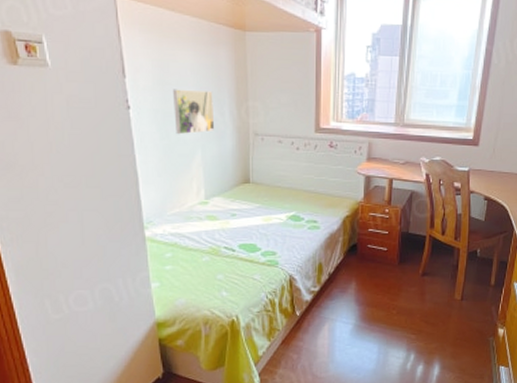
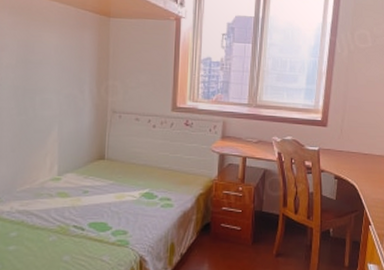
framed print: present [173,89,215,135] -> none [34,67,75,111]

